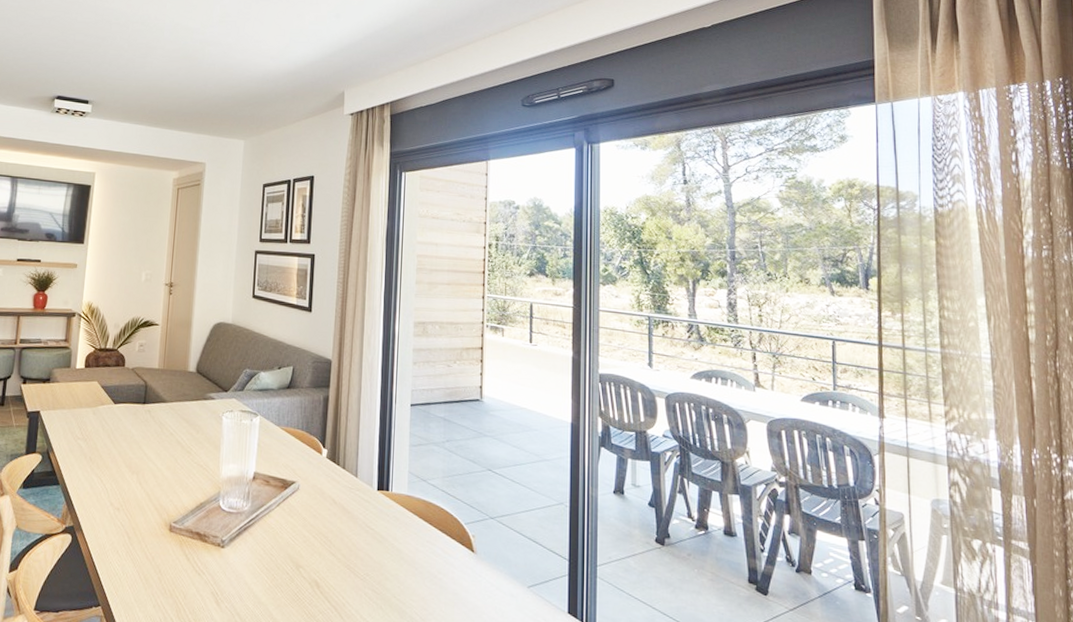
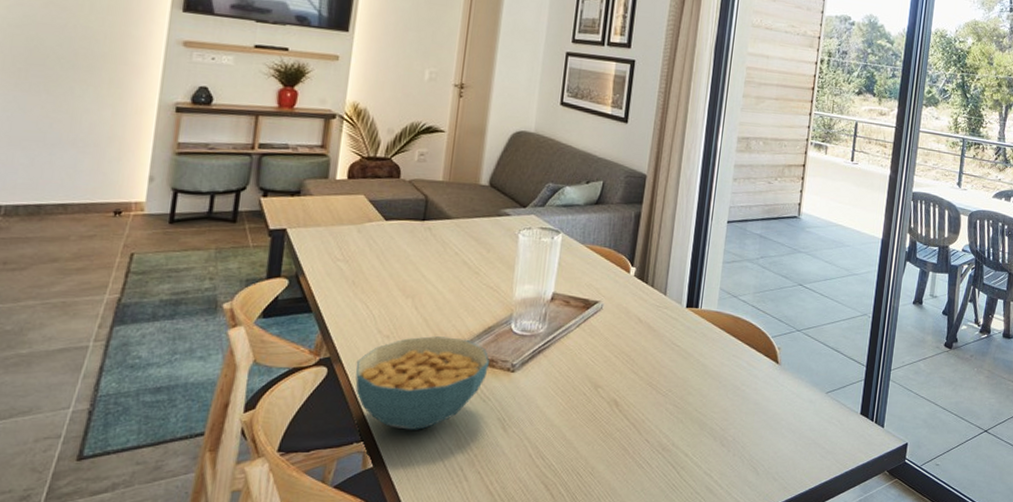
cereal bowl: none [93,510,202,599] -> present [355,336,489,430]

